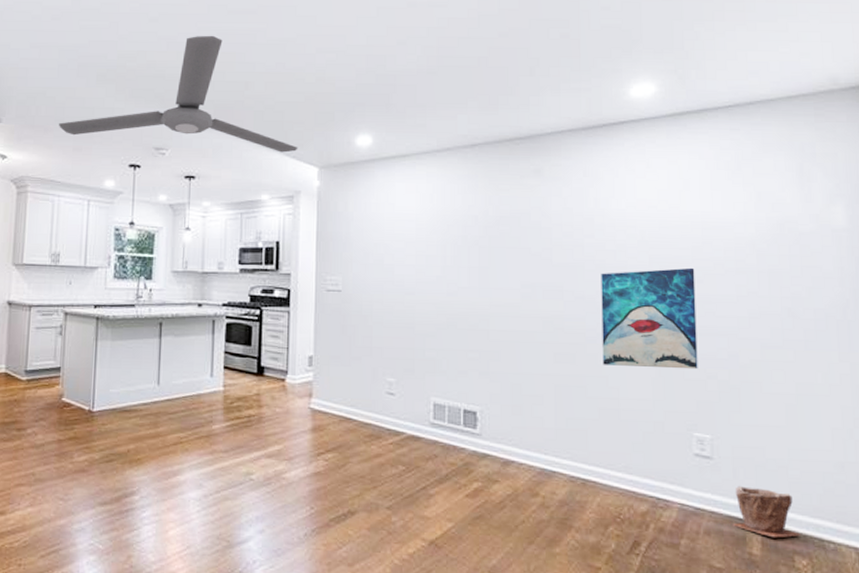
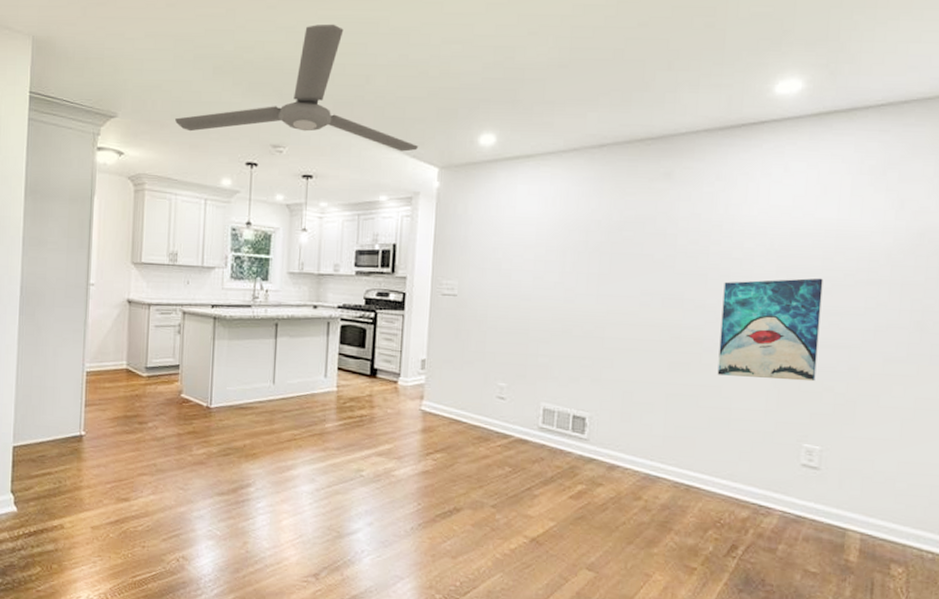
plant pot: present [732,486,801,538] -> none [831,496,901,547]

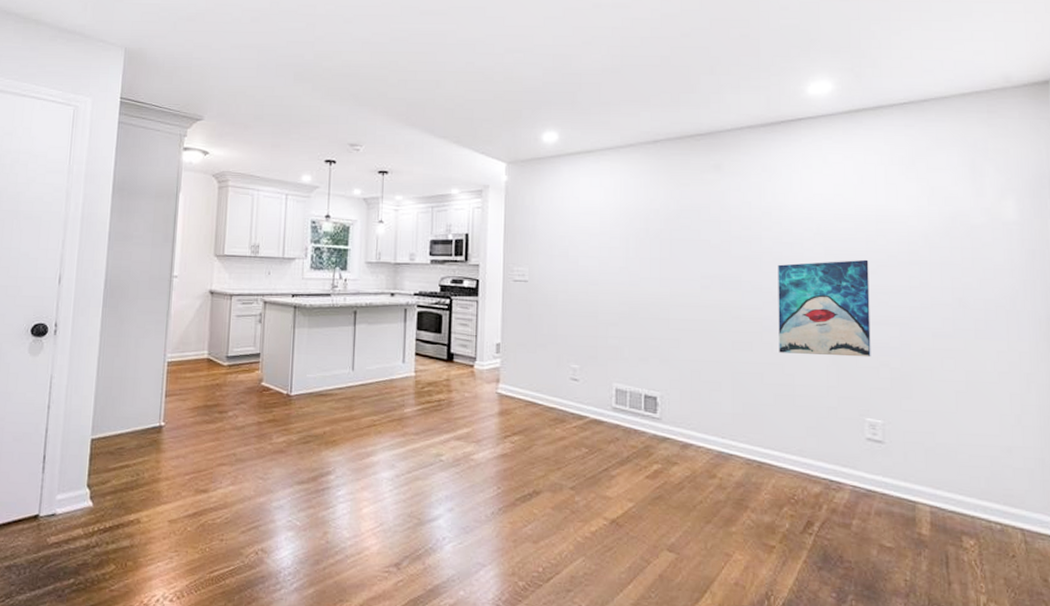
ceiling fan: present [175,24,419,152] -> none [258,36,487,149]

